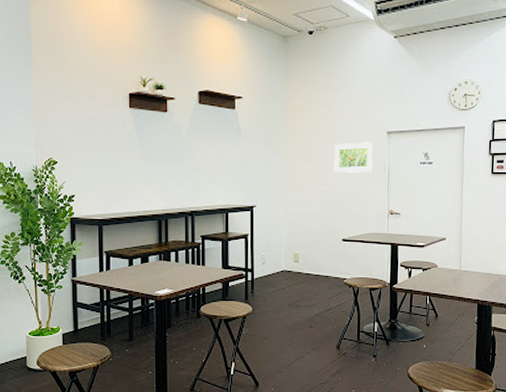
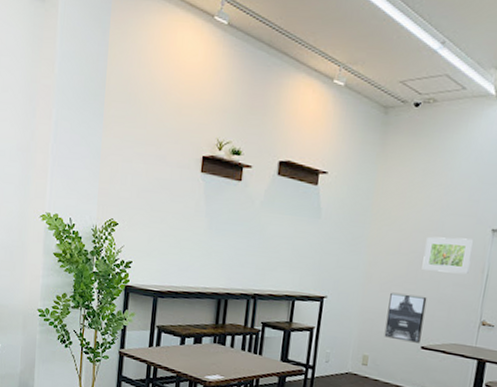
wall art: none [309,195,342,237] -> present [384,292,427,343]

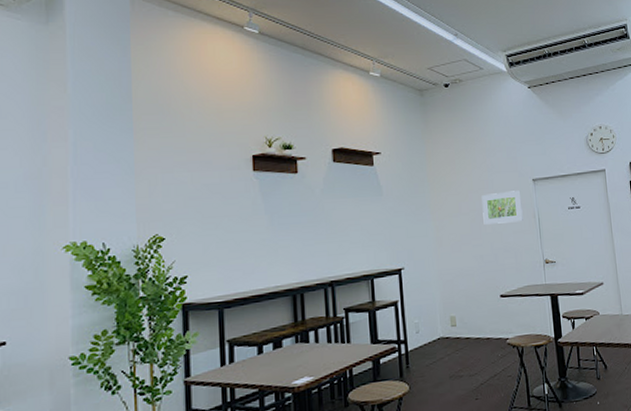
wall art: present [384,292,427,343] -> none [462,248,498,295]

